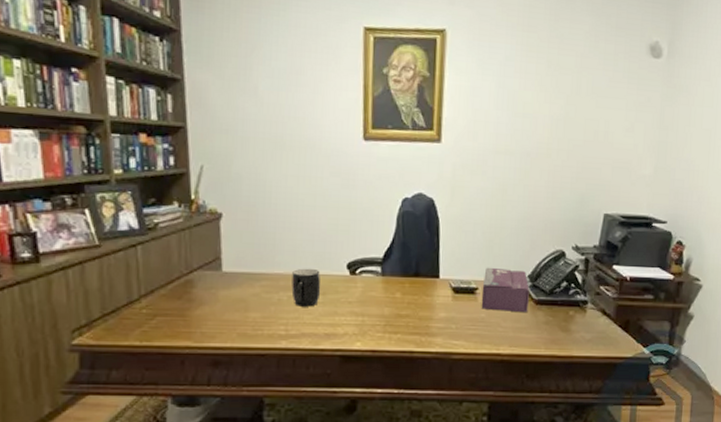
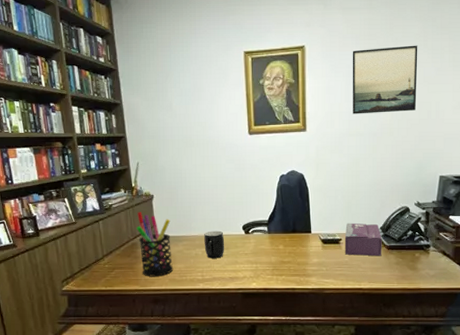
pen holder: none [193,236,245,329] -> present [136,212,174,277]
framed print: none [502,43,588,129] -> present [352,45,418,114]

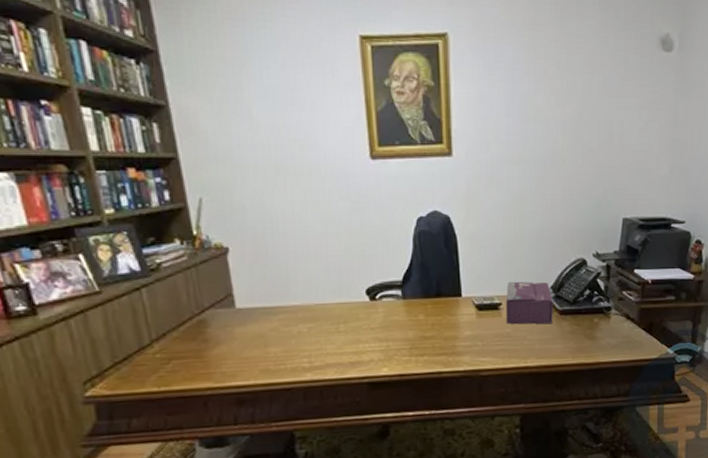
pen holder: present [136,212,174,277] -> none [203,273,266,368]
mug: present [204,230,225,259] -> none [310,297,342,337]
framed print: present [352,45,418,114] -> none [512,42,597,135]

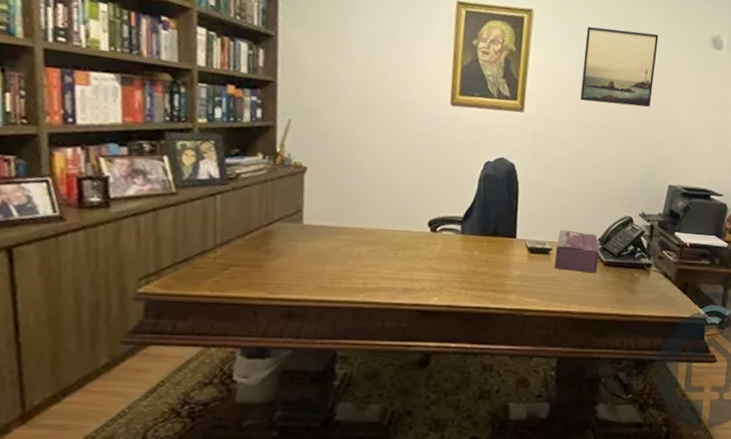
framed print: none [512,42,597,135] -> present [580,26,659,107]

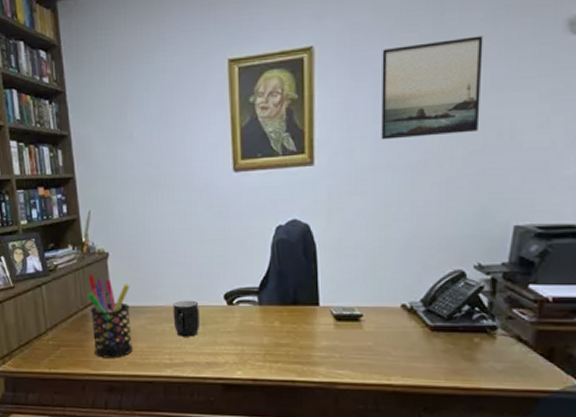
pen holder: none [274,188,328,281] -> present [87,274,134,358]
mug: none [371,224,402,262] -> present [173,300,201,337]
tissue box: present [554,229,599,274] -> none [367,292,423,341]

